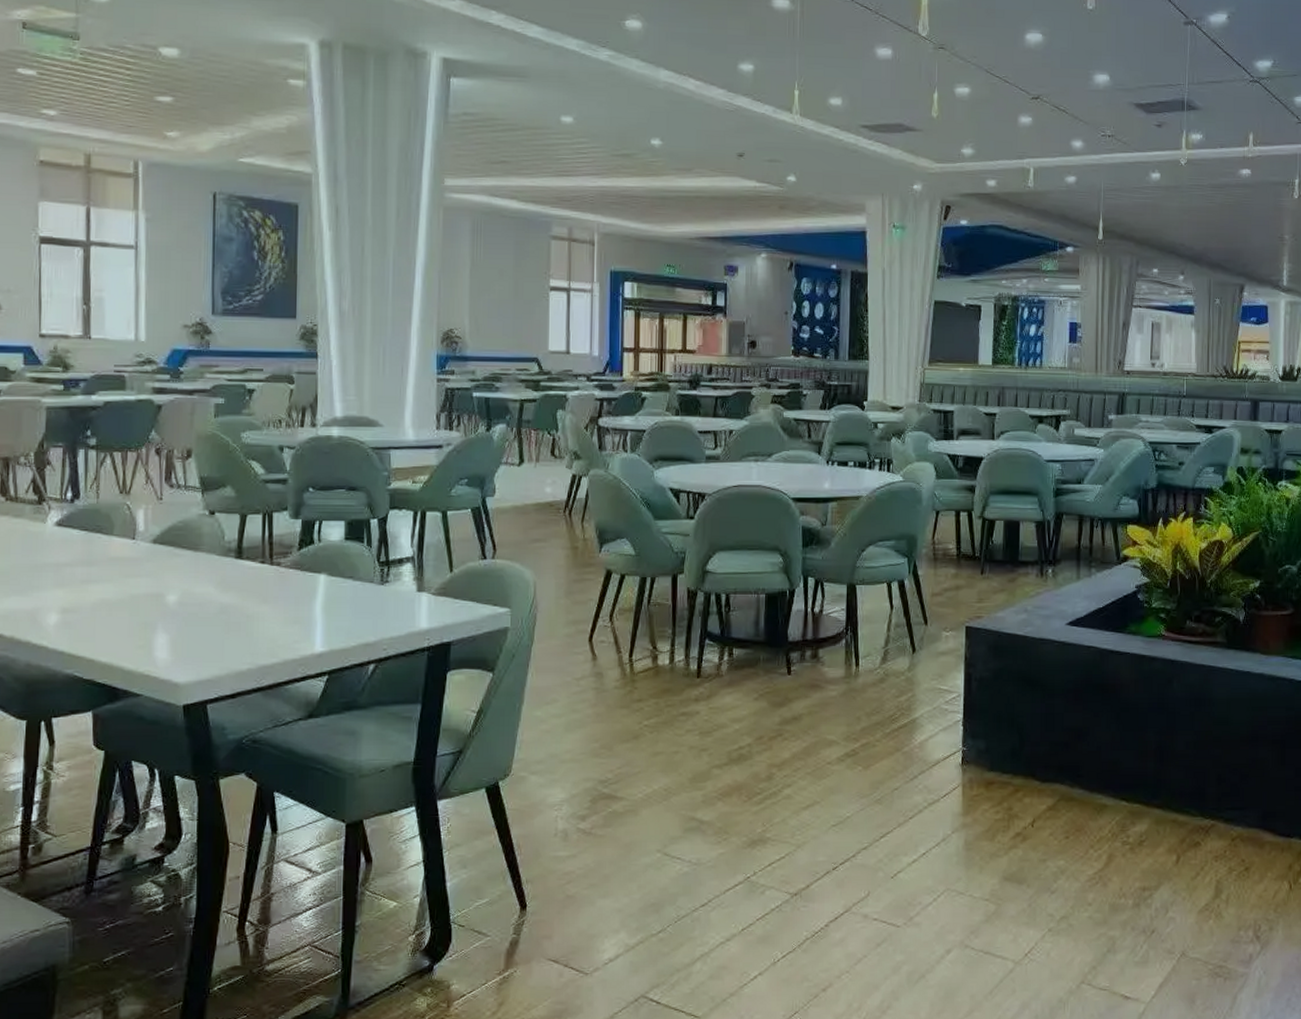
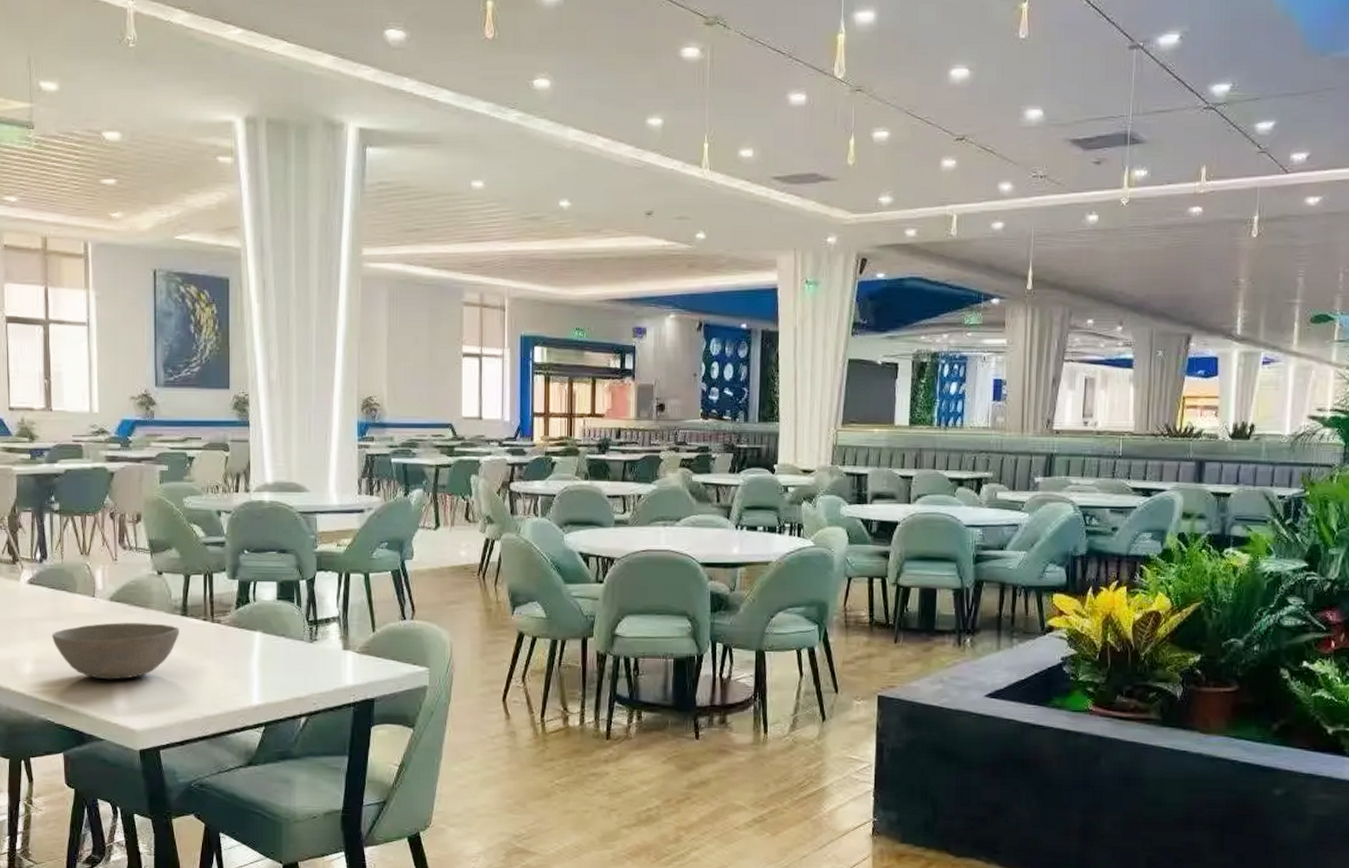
bowl: none [82,567,233,629] -> present [51,622,179,680]

